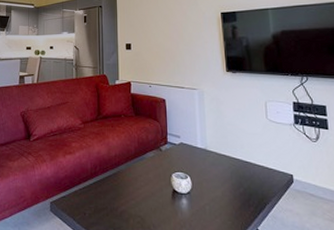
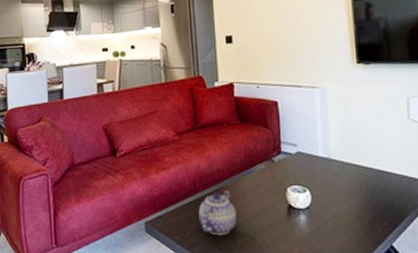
teapot: none [97,175,130,216] -> present [198,191,237,235]

